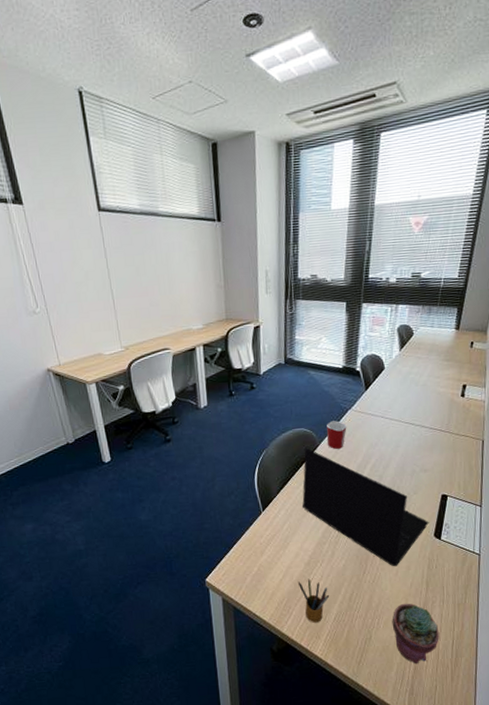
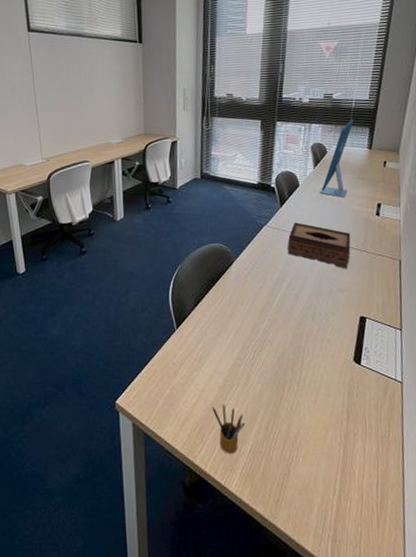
laptop: present [302,448,429,567] -> none [217,263,348,394]
mug: present [326,420,347,449] -> none [242,236,263,266]
tissue box: none [371,405,435,450] -> present [287,222,351,269]
potted succulent: present [392,603,439,664] -> none [311,434,363,506]
computer monitor: none [404,298,443,380] -> present [319,118,355,197]

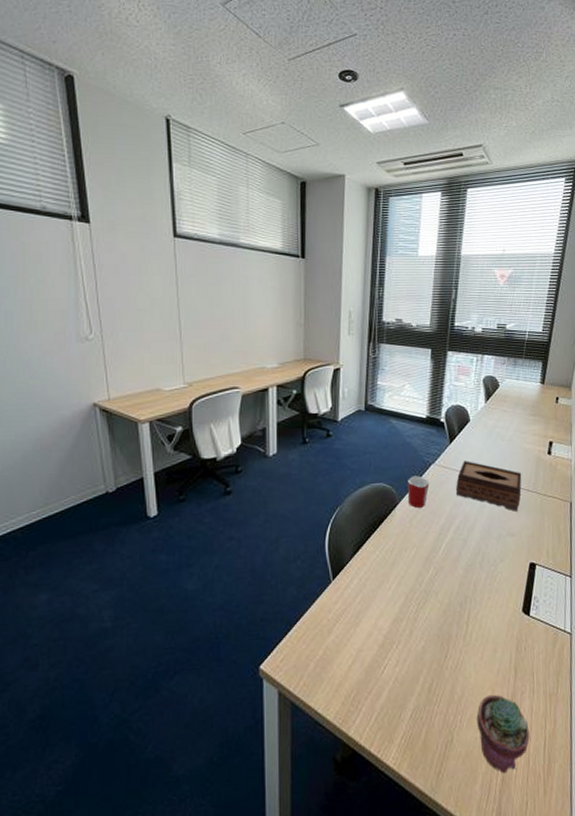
pencil box: present [211,403,245,454] -> none [369,664,406,722]
mug: none [242,236,263,266] -> present [407,476,430,508]
potted succulent: none [311,434,363,506] -> present [476,694,530,774]
computer monitor: present [319,118,355,197] -> none [490,351,528,434]

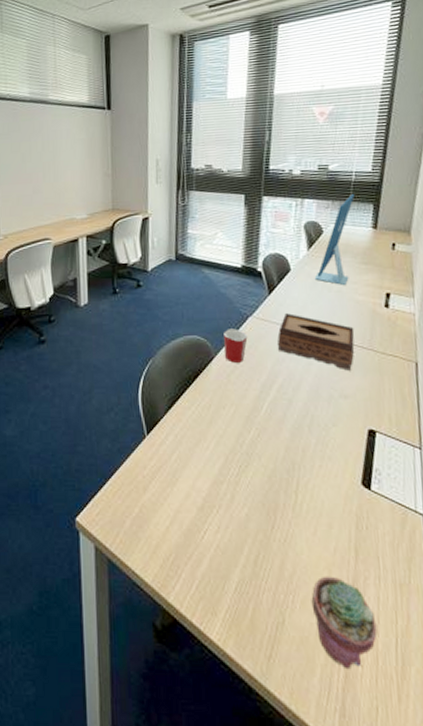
computer monitor: none [490,351,528,434] -> present [314,193,355,285]

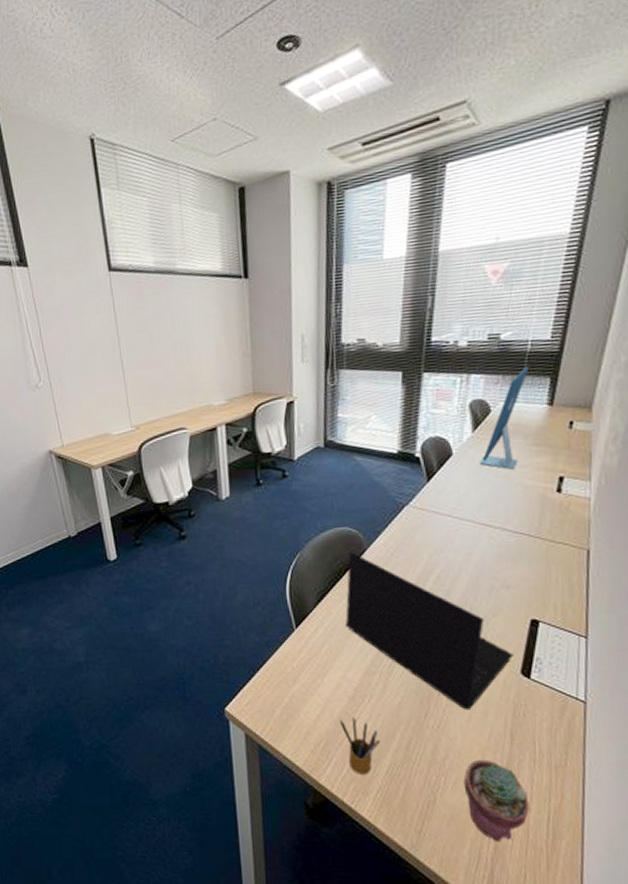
pencil box: none [188,529,229,592] -> present [339,717,381,774]
laptop: none [194,359,354,523] -> present [345,551,514,710]
mug: present [223,328,248,363] -> none [377,519,403,555]
tissue box: present [277,313,355,371] -> none [435,501,521,560]

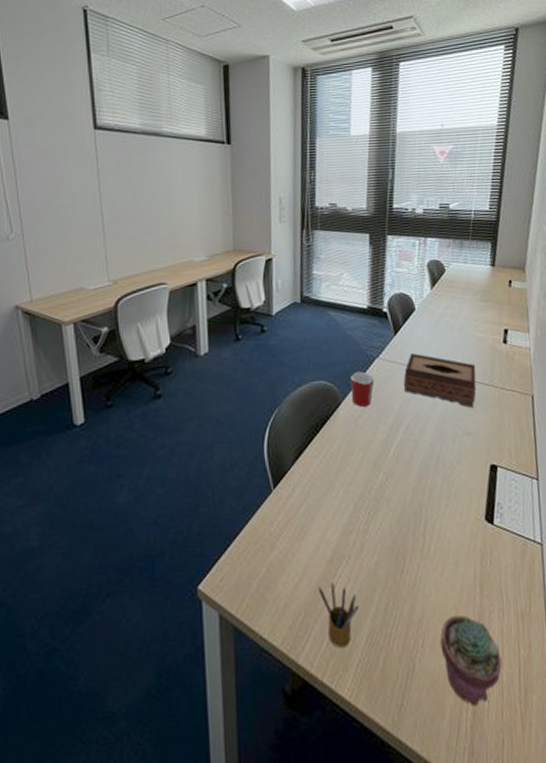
laptop: present [345,551,514,710] -> none [323,405,478,564]
mug: none [377,519,403,555] -> present [351,371,375,407]
tissue box: none [435,501,521,560] -> present [403,353,477,408]
computer monitor: present [479,365,530,469] -> none [438,231,475,323]

